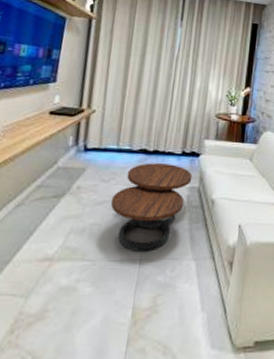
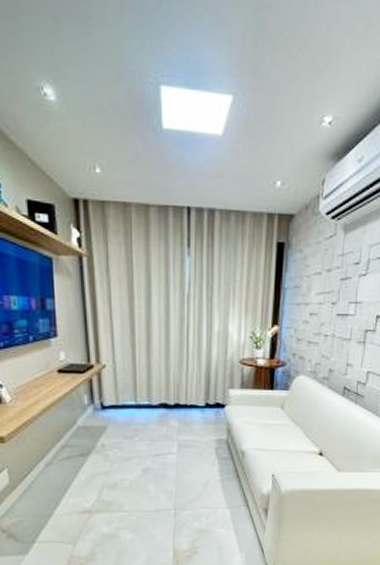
coffee table: present [111,163,193,252] -> none [138,417,219,502]

